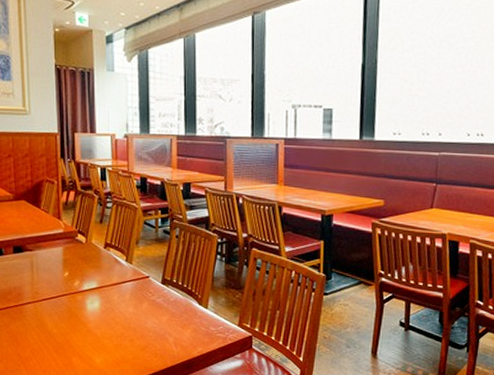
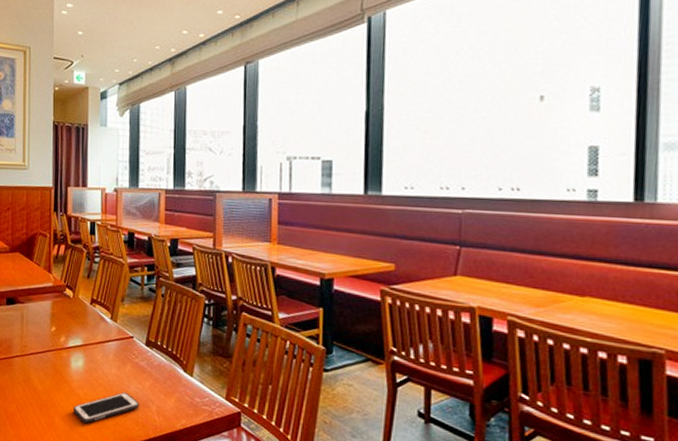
cell phone: none [90,328,157,360] -> present [72,392,140,424]

